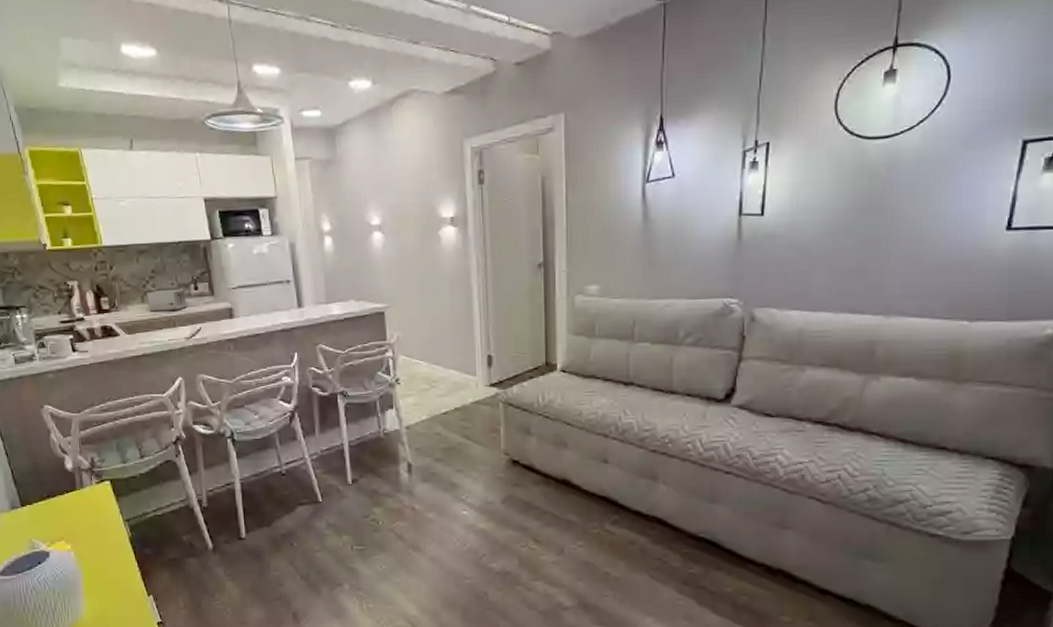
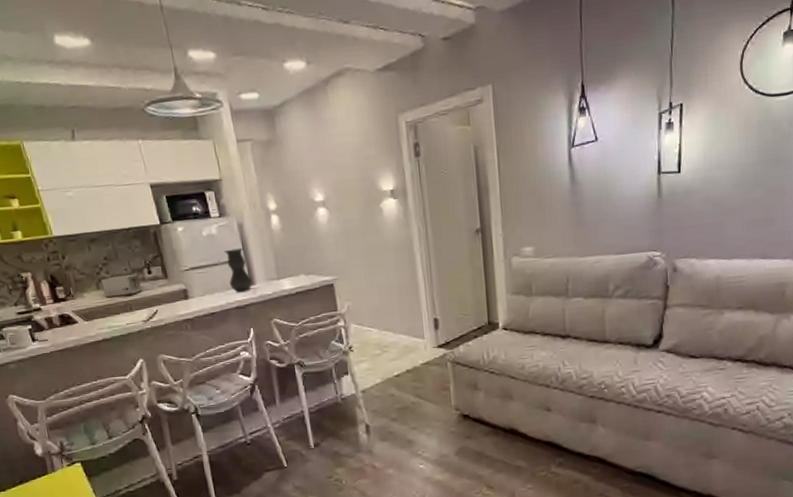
vase: none [273,269,301,315] -> present [223,248,253,293]

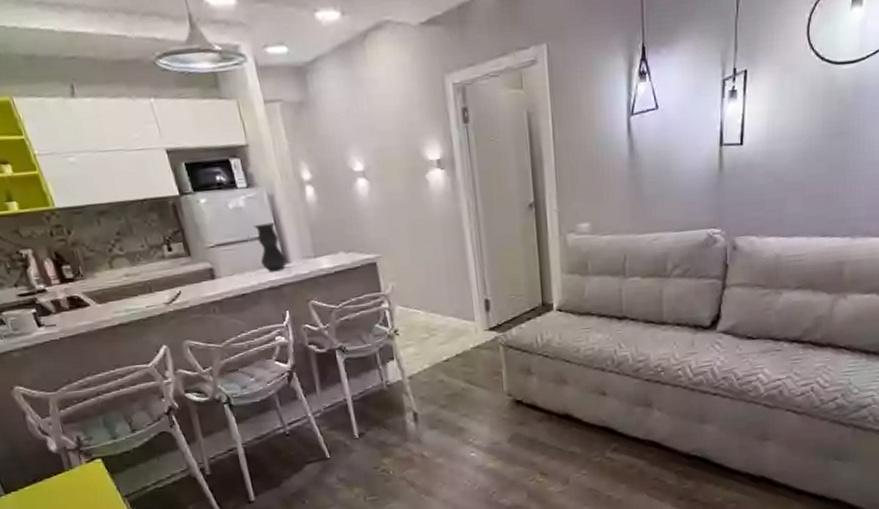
toaster: present [100,273,143,299] -> none [113,250,163,279]

